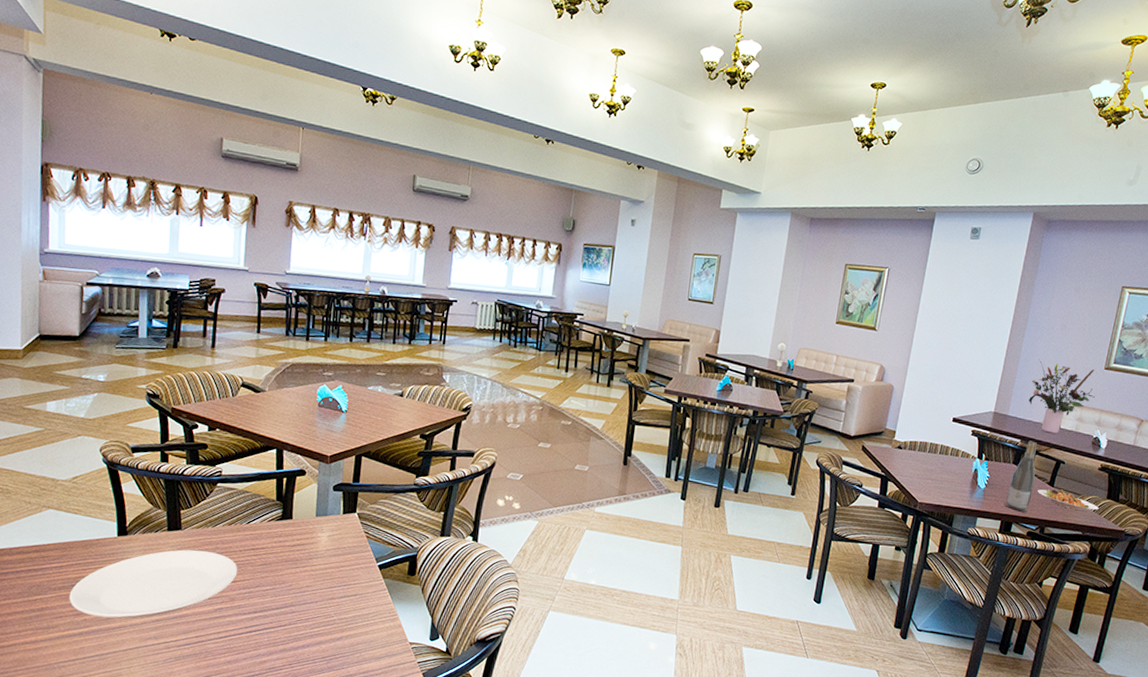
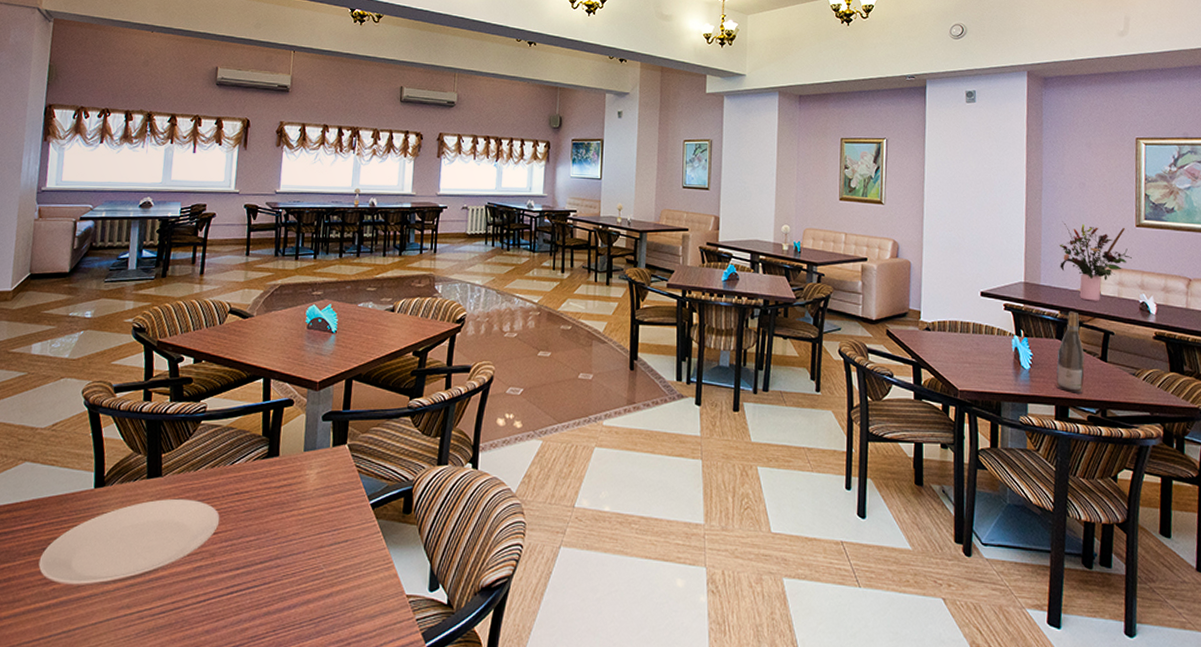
salad: present [1037,489,1099,511] -> none [1089,364,1163,388]

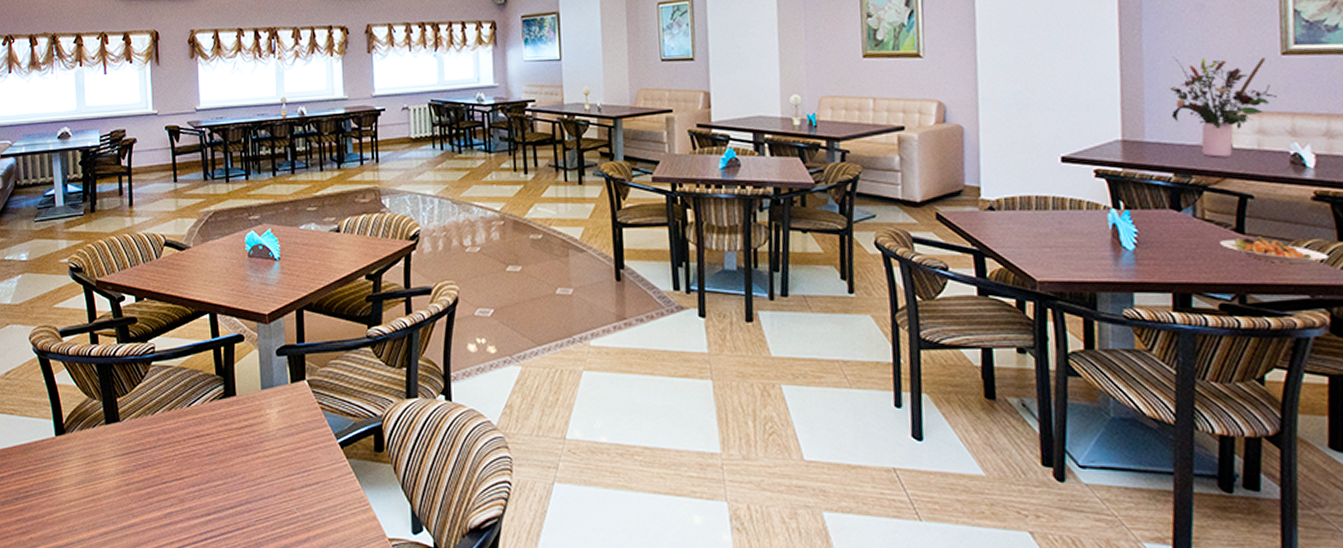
plate: present [38,498,220,585] -> none [13,444,184,534]
wine bottle: present [1056,311,1085,394] -> none [1172,172,1213,277]
salad: none [1089,364,1163,388] -> present [1219,236,1329,265]

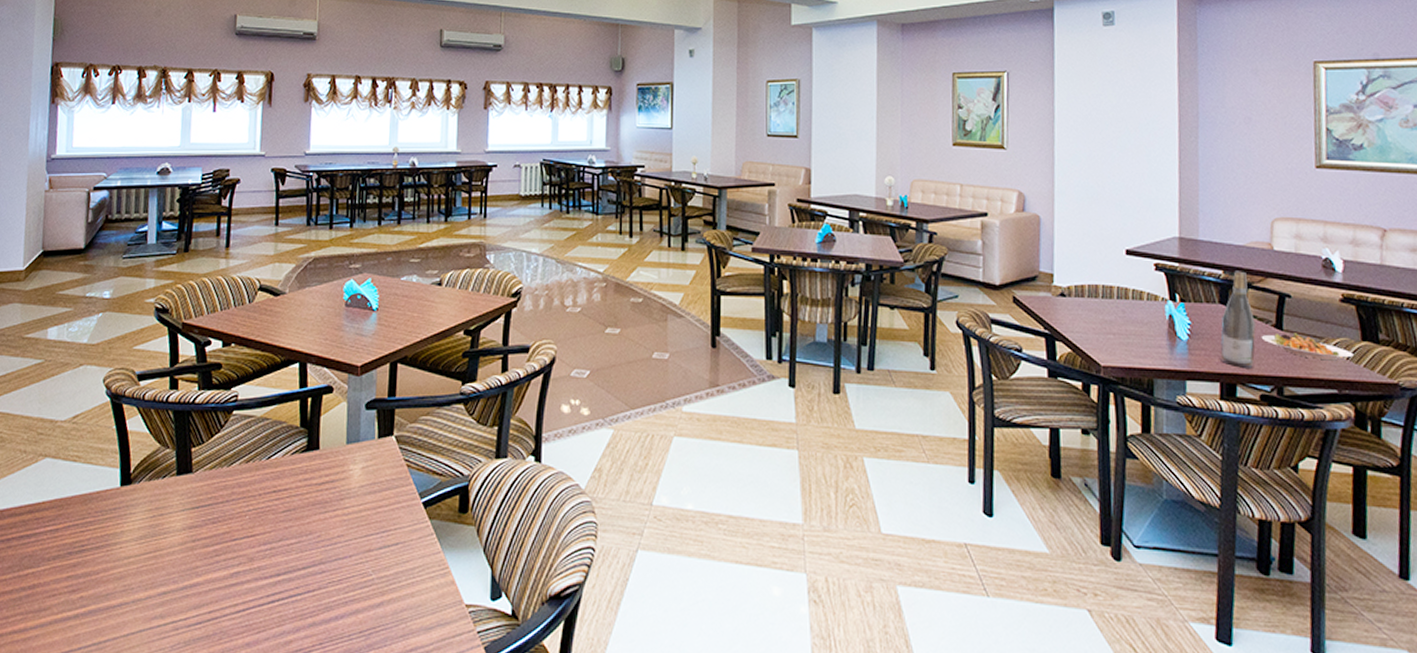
bouquet: present [1169,56,1277,159] -> none [1220,164,1312,260]
wine bottle: none [1172,172,1213,277] -> present [1220,271,1256,368]

